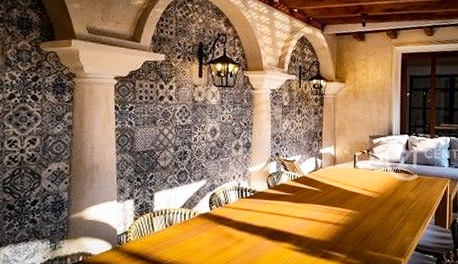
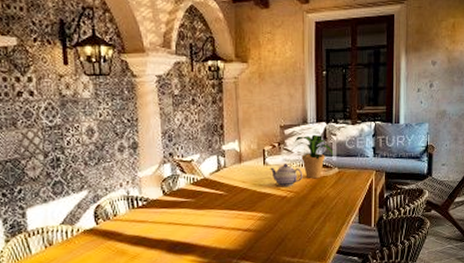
teapot: none [359,168,387,188] -> present [270,164,303,187]
potted plant: none [378,144,414,183] -> present [291,134,334,179]

